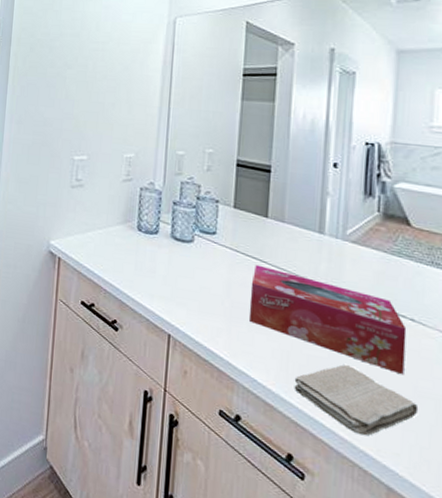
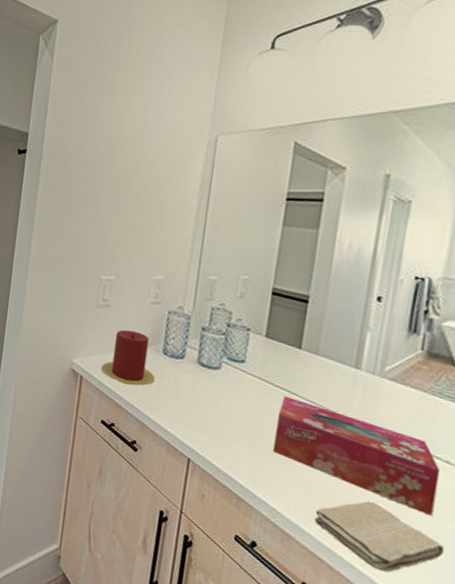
candle: none [78,208,132,264] -> present [101,329,155,386]

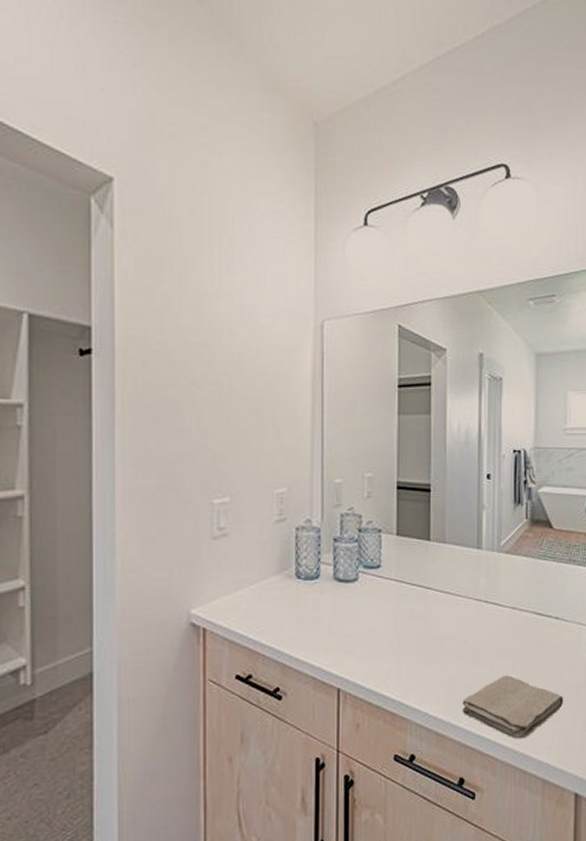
candle: present [101,329,155,386] -> none [227,559,291,624]
tissue box: present [273,395,441,517] -> none [417,592,553,673]

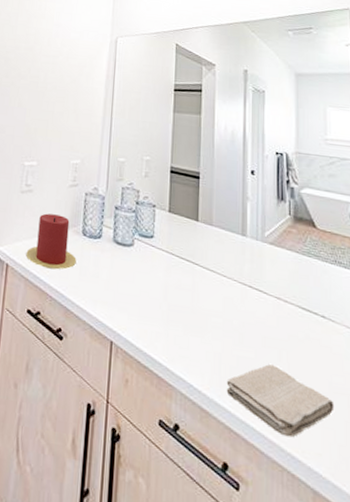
candle: none [227,559,291,624] -> present [26,213,77,270]

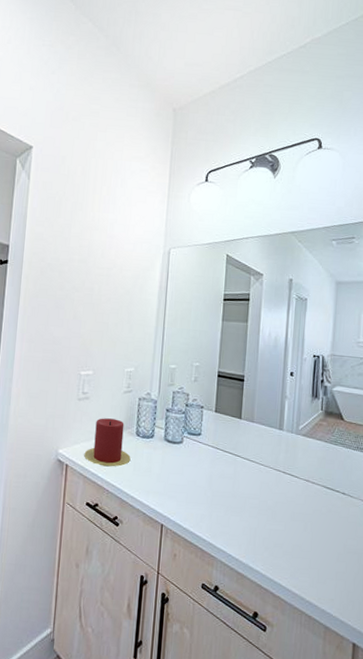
washcloth: present [226,363,335,438] -> none [259,533,347,589]

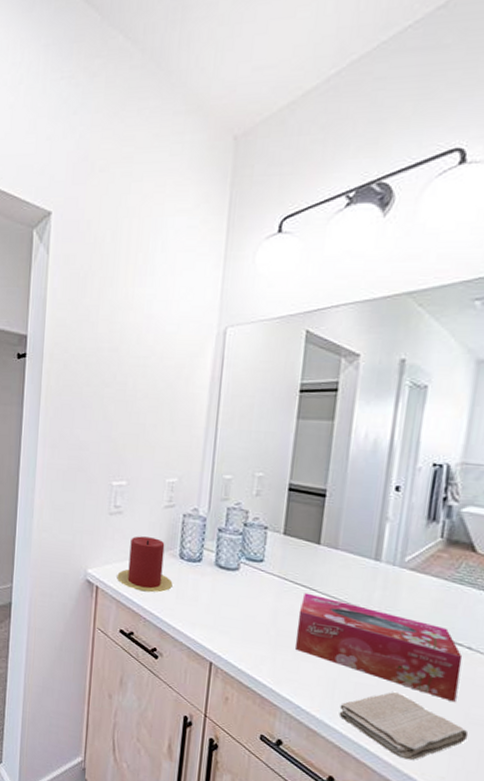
tissue box: none [226,458,340,538] -> present [296,592,463,703]
washcloth: none [259,533,347,589] -> present [339,691,469,760]

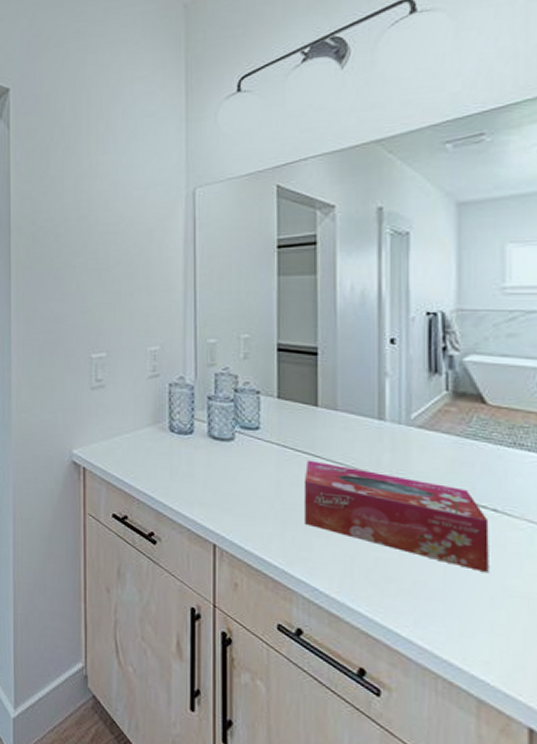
candle: present [117,536,173,593] -> none [104,410,165,471]
washcloth: present [339,691,469,760] -> none [361,564,509,644]

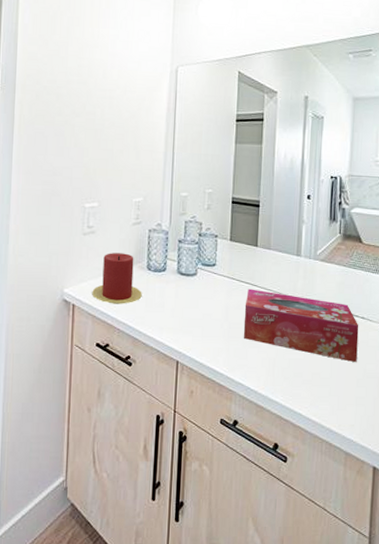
candle: none [104,410,165,471] -> present [92,253,142,304]

